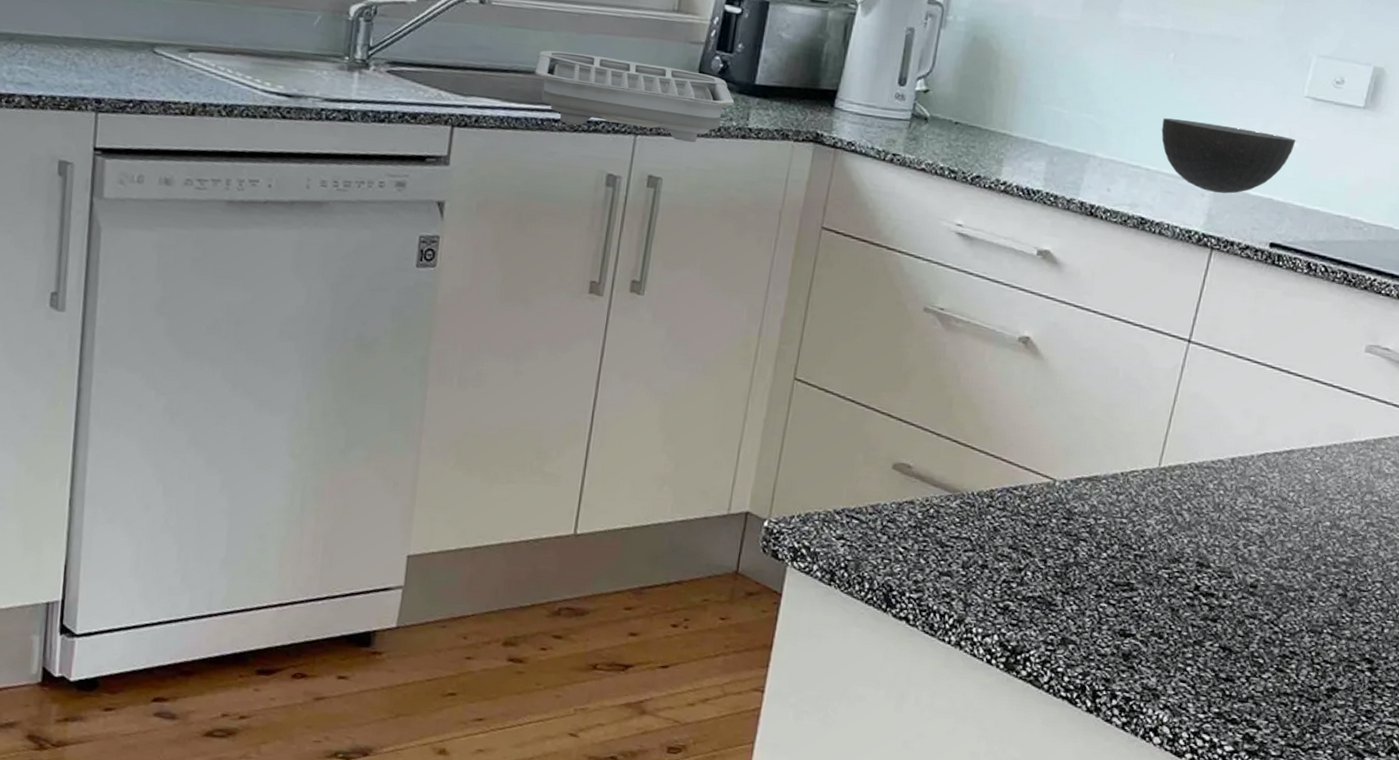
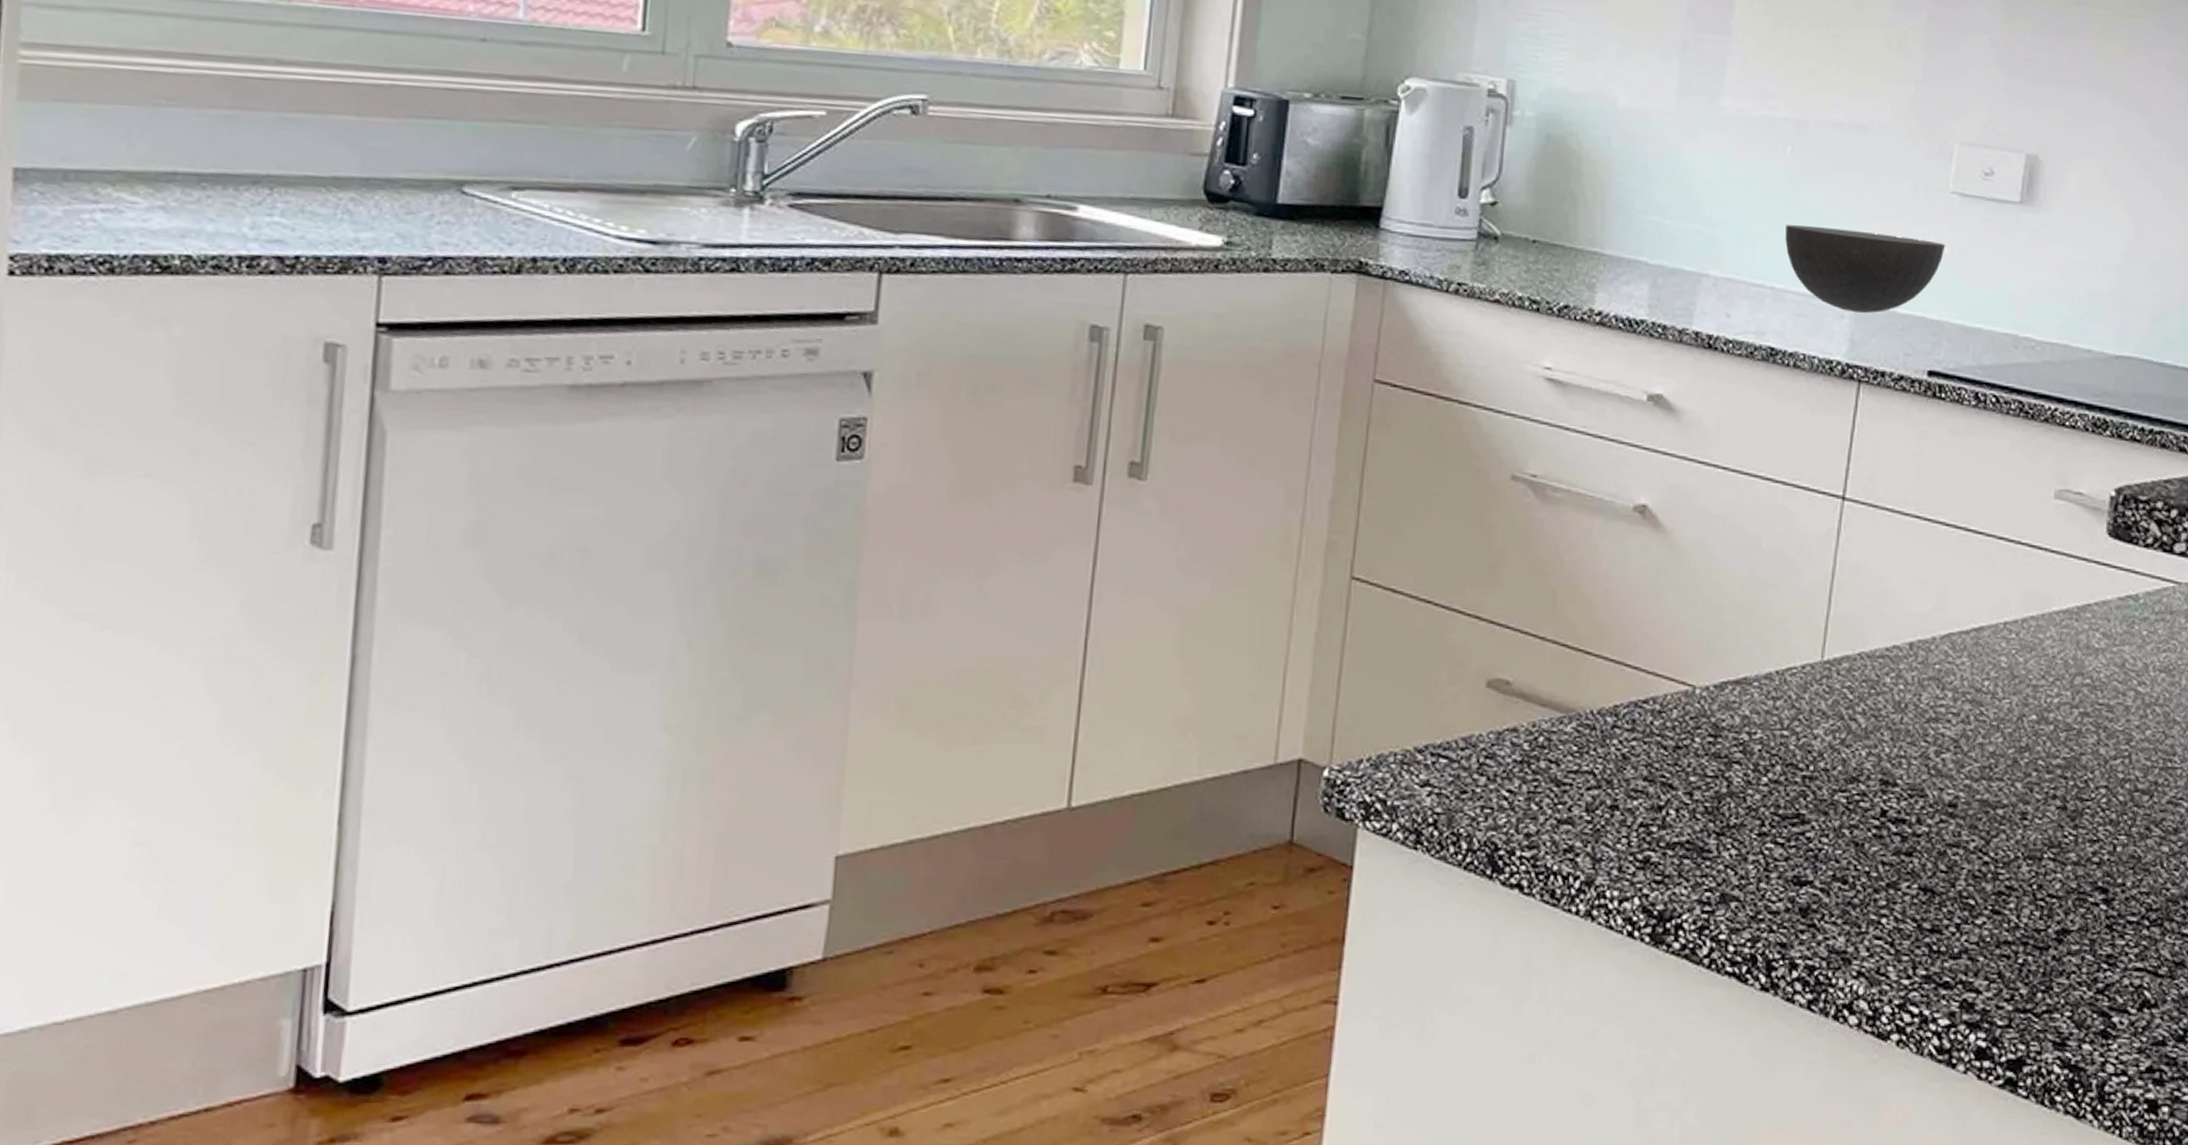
dish rack: present [535,50,735,143] -> none [988,170,1252,280]

